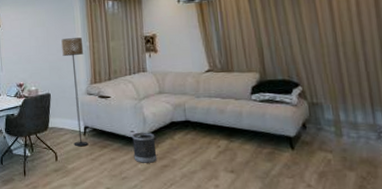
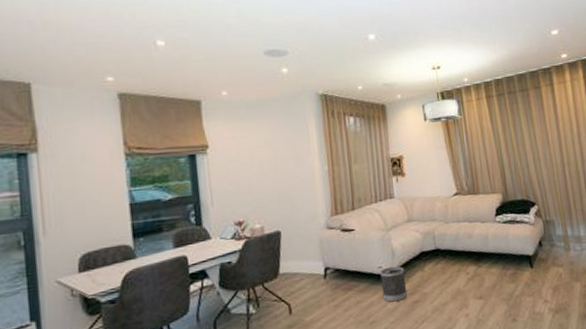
floor lamp: present [61,37,89,147] -> none [293,160,330,293]

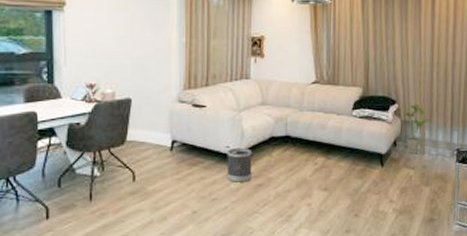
house plant: none [544,203,572,253] -> present [404,104,432,155]

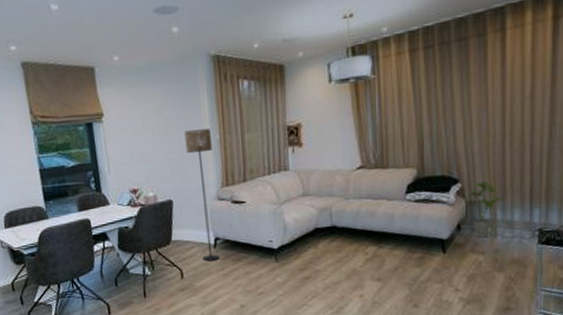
floor lamp: none [150,30,178,165] -> present [184,129,220,262]
wastebasket: present [227,147,252,183] -> none [270,241,298,276]

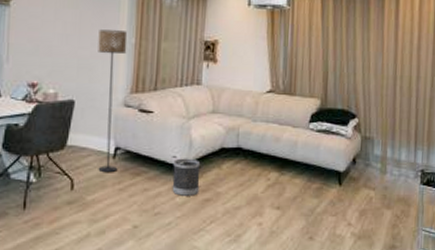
wastebasket: none [270,241,298,276] -> present [172,158,201,196]
house plant: present [469,181,505,238] -> none [364,119,394,174]

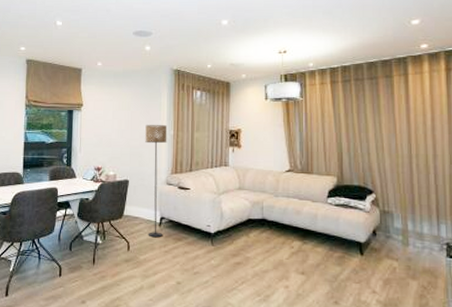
wastebasket: present [172,158,201,196] -> none [208,227,231,259]

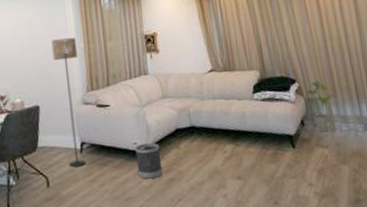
wastebasket: none [208,227,231,259] -> present [135,142,163,179]
house plant: none [382,195,414,246] -> present [306,80,336,133]

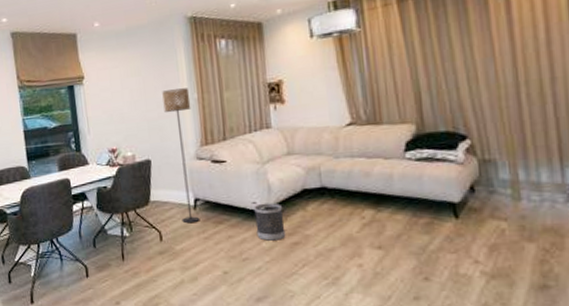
house plant: present [306,80,336,133] -> none [481,137,527,202]

